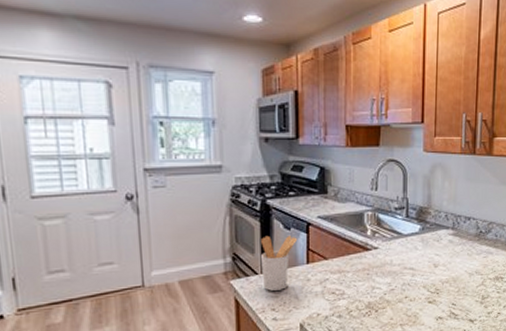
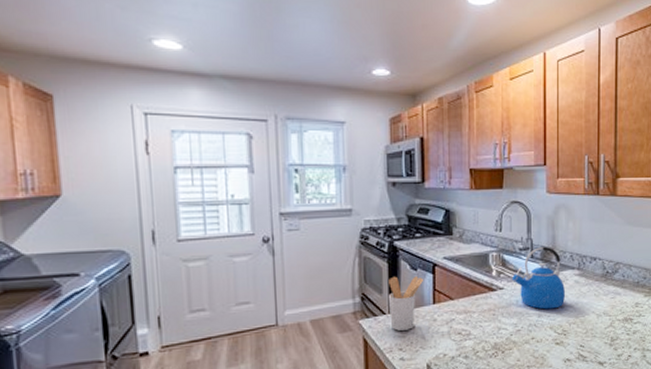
kettle: none [387,205,440,269] -> present [512,246,566,310]

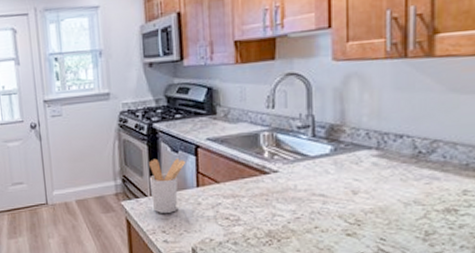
kettle: present [512,246,566,310] -> none [289,122,360,196]

